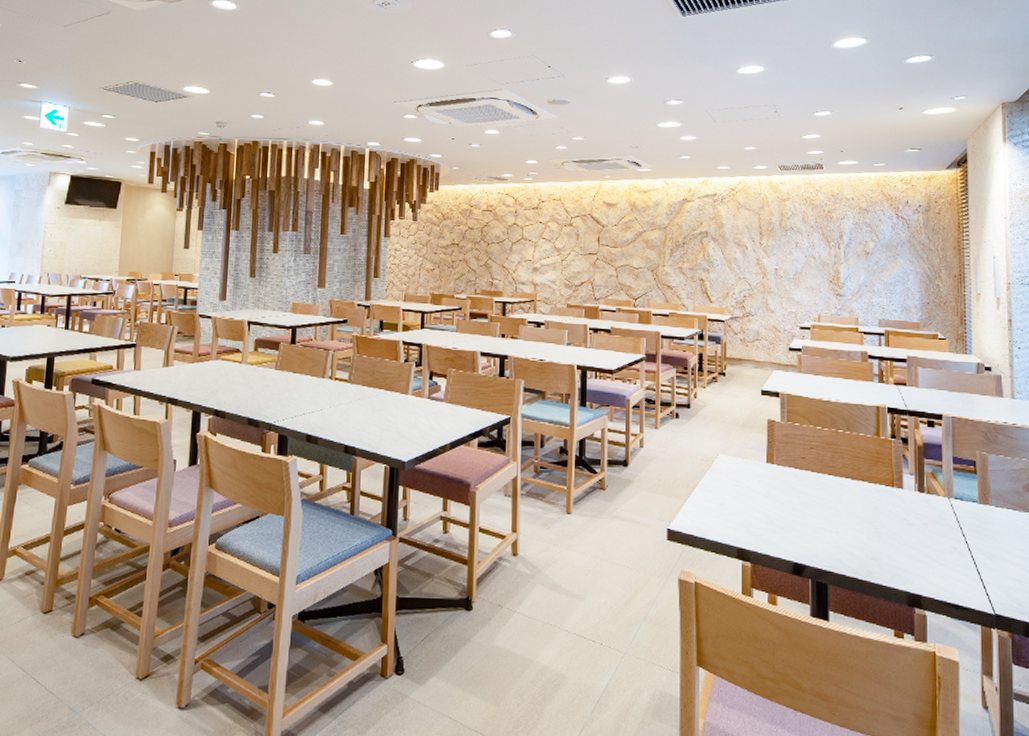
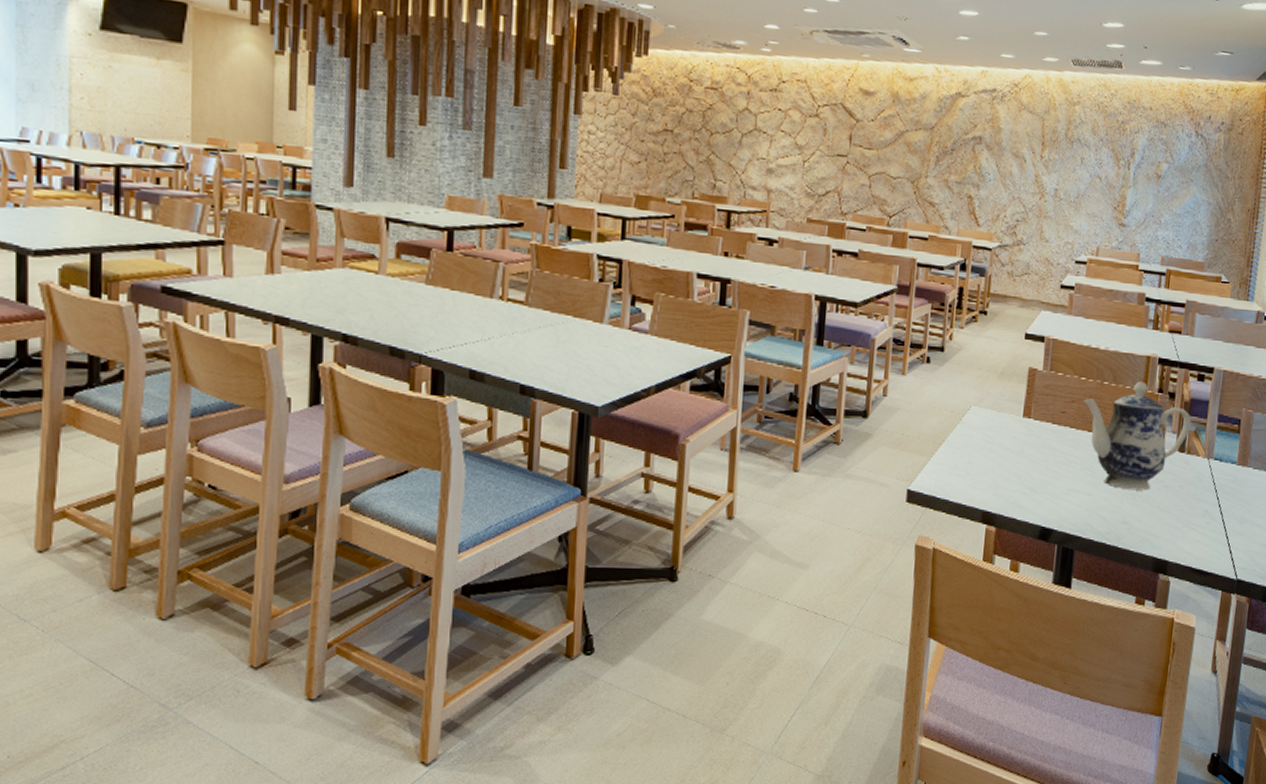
teapot: none [821,429,927,529] -> present [1084,381,1191,491]

